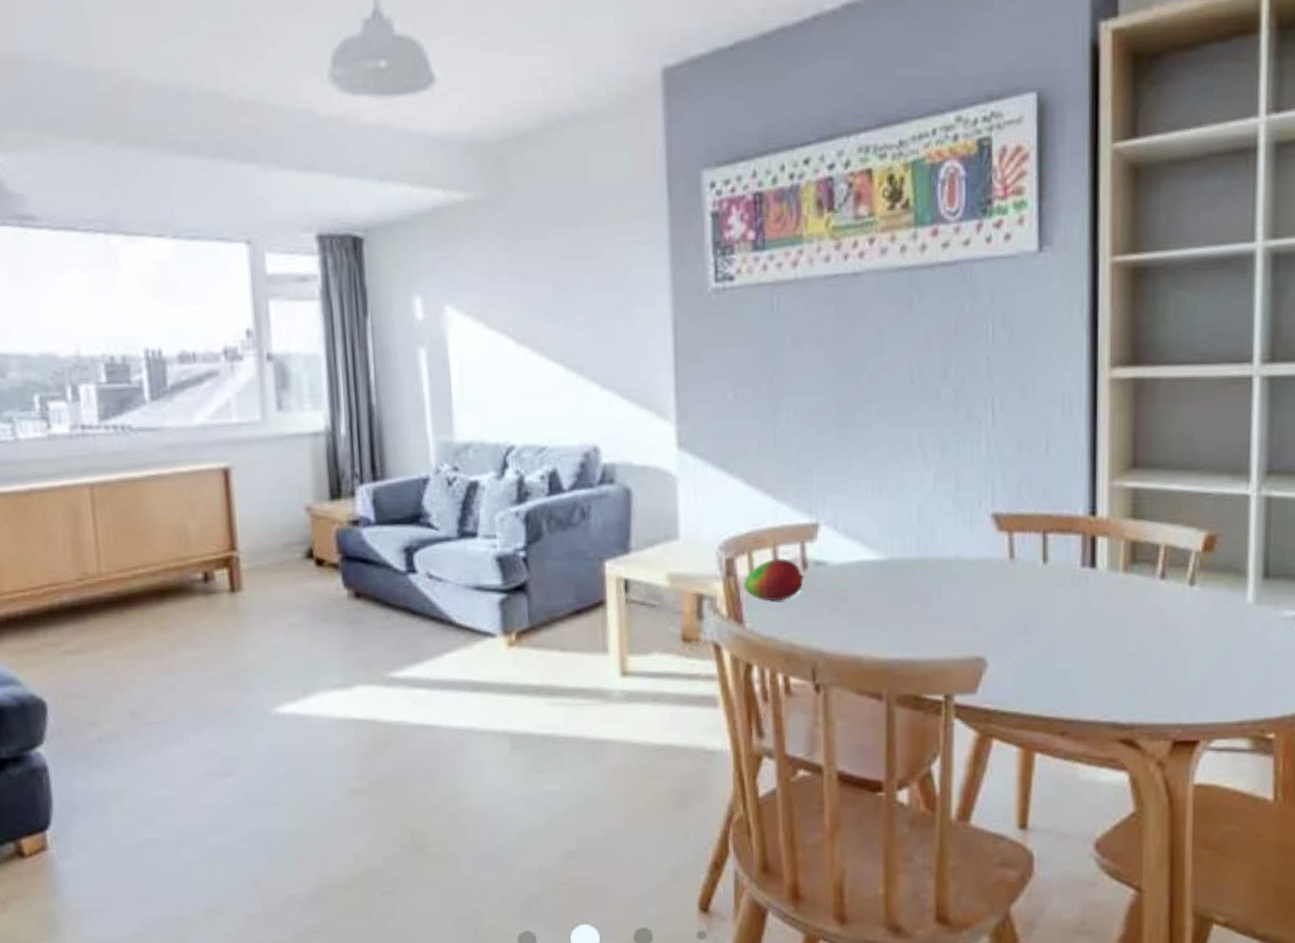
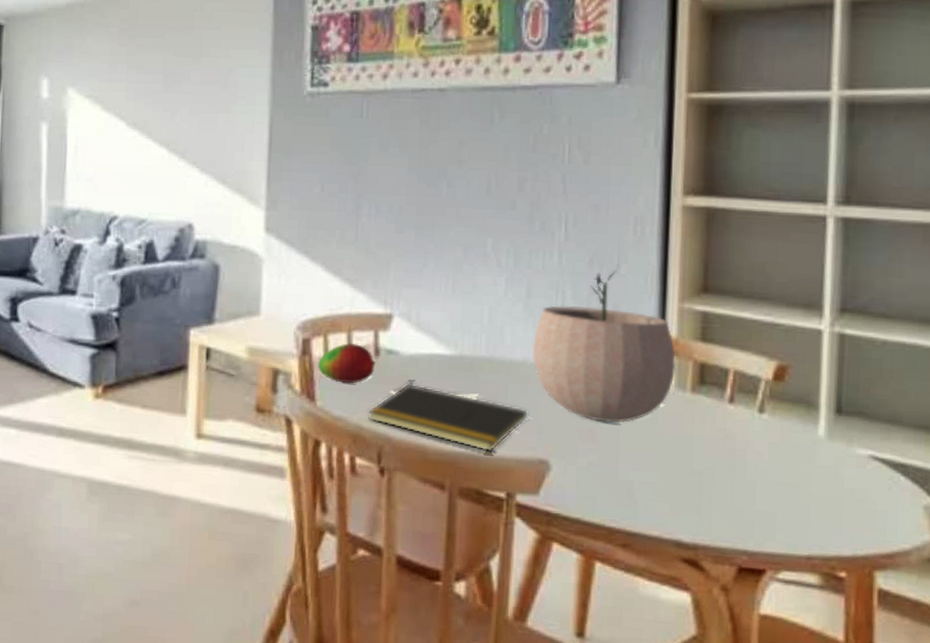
notepad: none [799,594,963,656] -> present [367,383,529,452]
plant pot: none [963,453,1109,612] -> present [532,270,677,423]

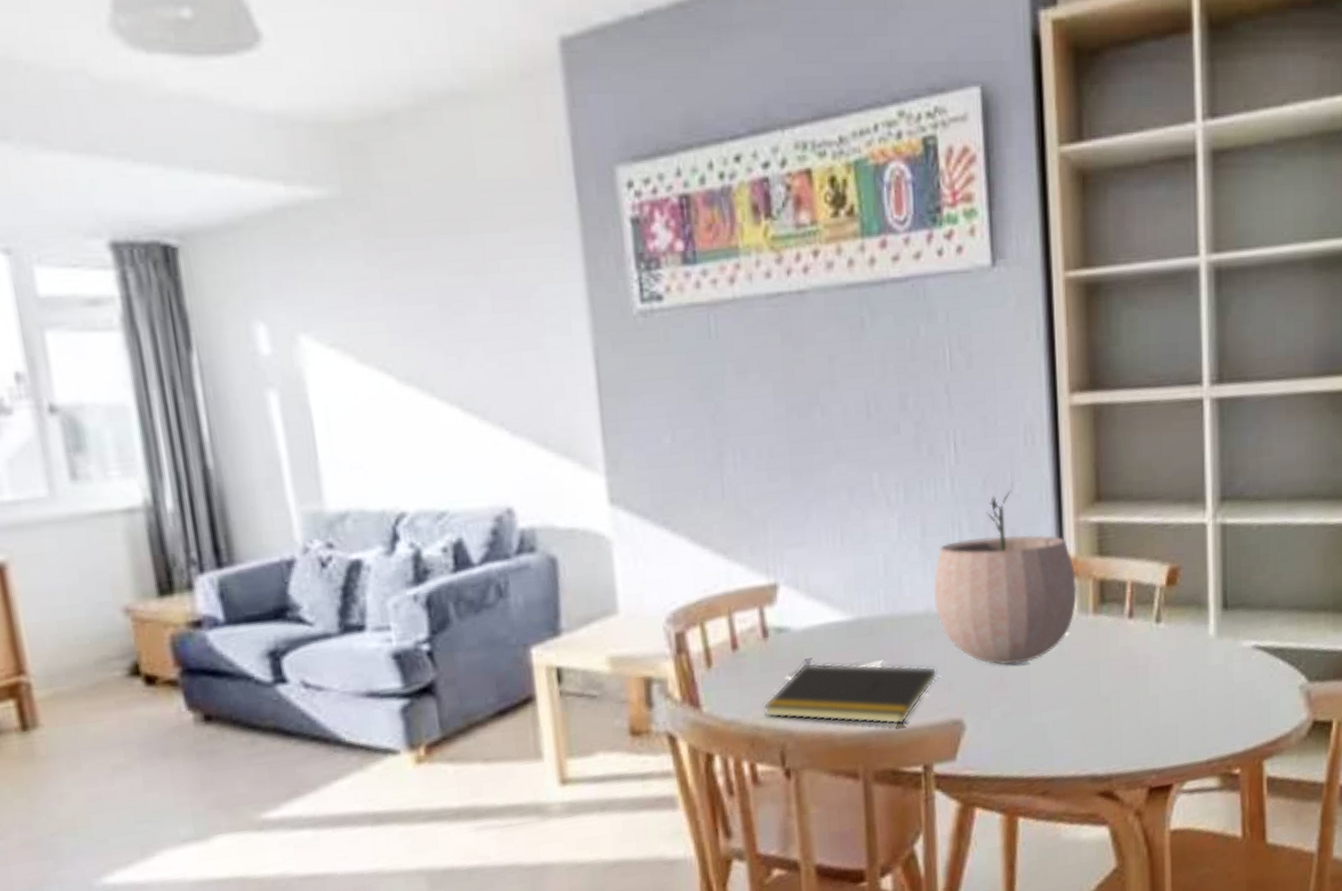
fruit: present [318,342,376,384] -> none [698,626,765,679]

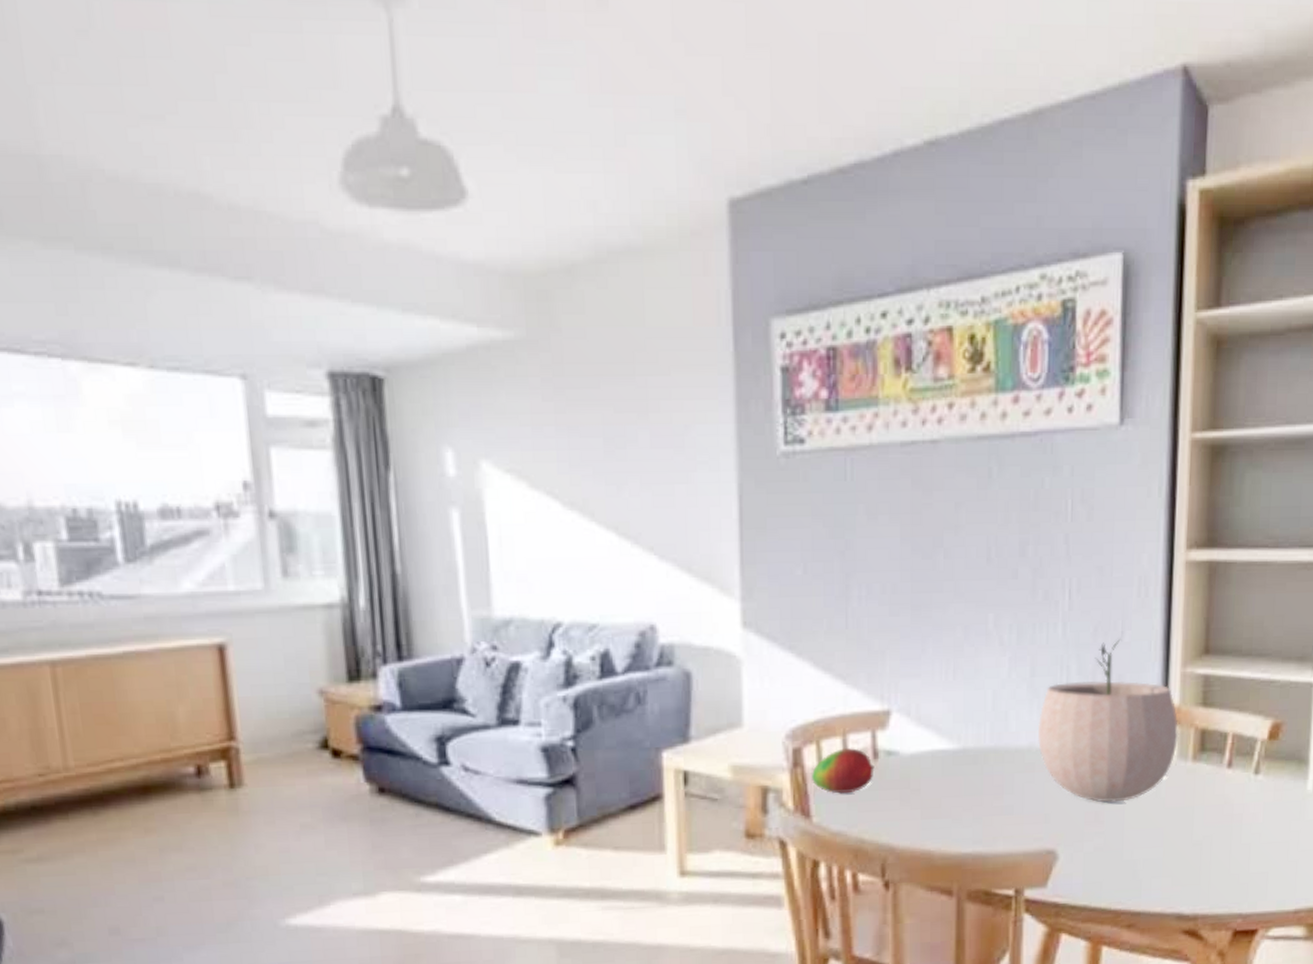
fruit: none [698,626,765,679] -> present [812,747,875,794]
notepad: present [763,662,938,726] -> none [868,785,1035,850]

